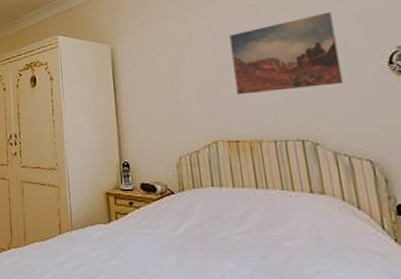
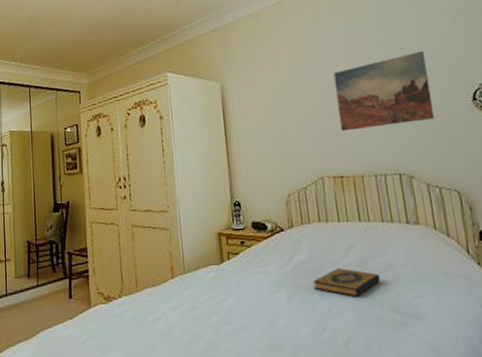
hardback book: none [205,235,280,267] -> present [313,268,380,297]

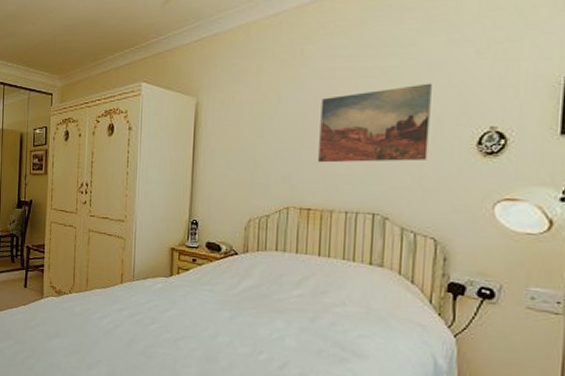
hardback book: present [313,268,380,297] -> none [259,297,329,327]

